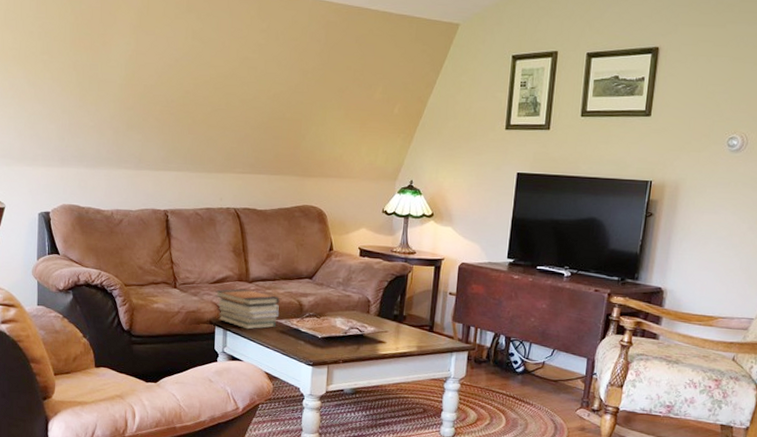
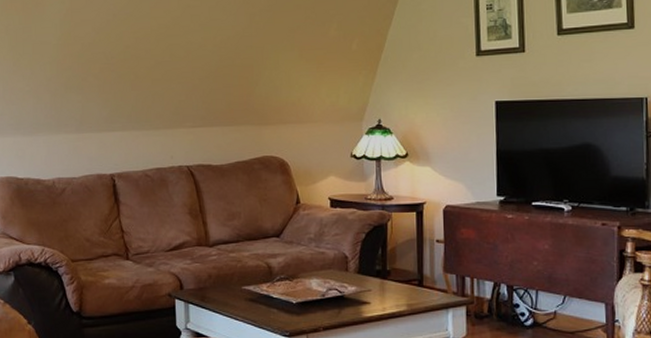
book stack: present [215,288,280,330] -> none [172,254,246,300]

